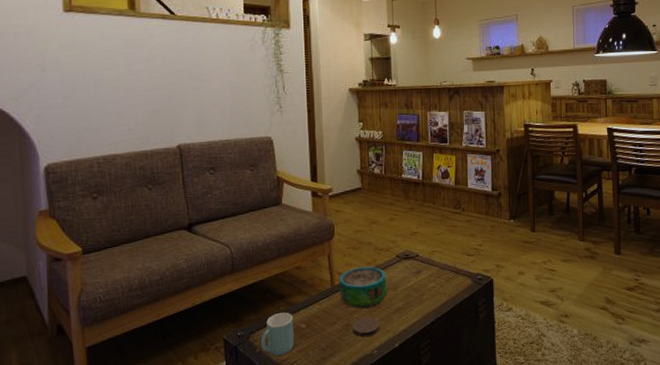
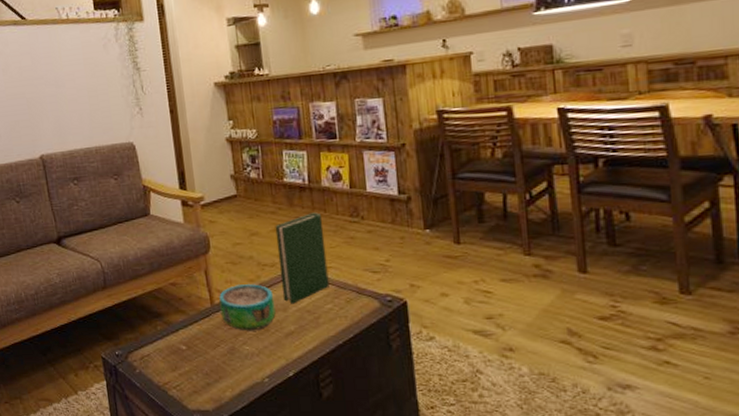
mug: present [261,312,294,356] -> none [140,331,175,378]
coaster: present [352,317,380,337] -> none [237,340,270,363]
hardback book: none [392,204,433,284] -> present [275,212,330,304]

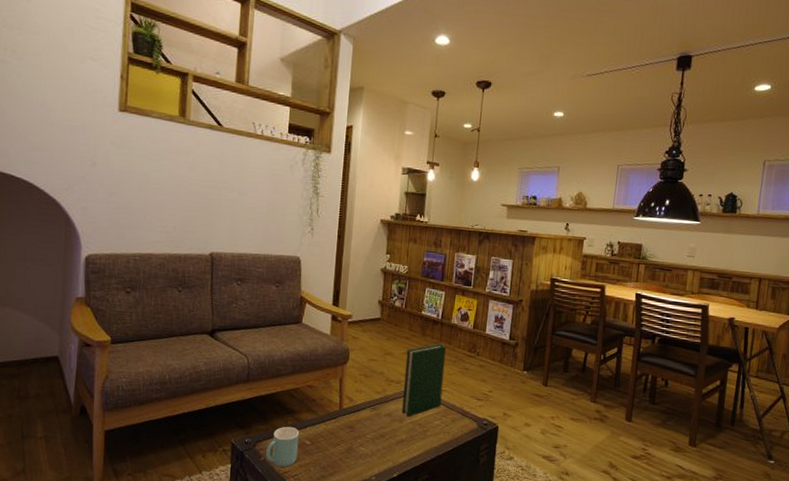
mug: none [140,331,175,378] -> present [266,426,299,467]
decorative bowl: present [219,284,276,331] -> none [346,395,394,436]

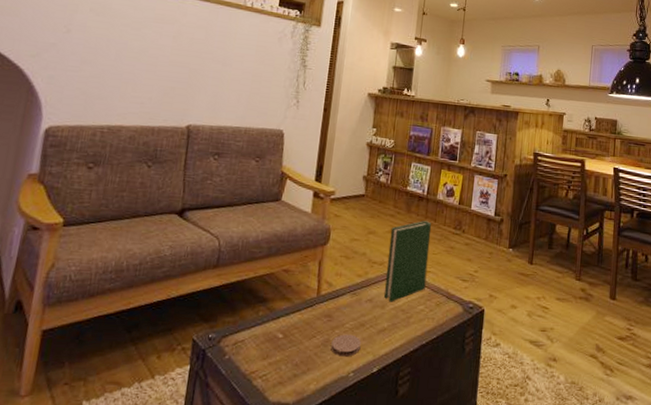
mug: present [266,426,299,467] -> none [231,317,271,366]
coaster: none [354,443,382,463] -> present [331,334,361,357]

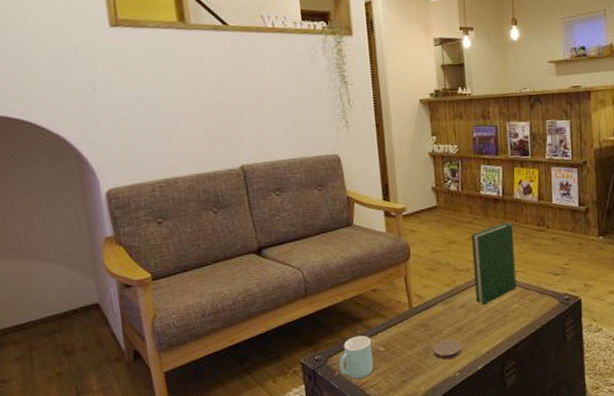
mug: none [231,317,271,366] -> present [339,335,373,379]

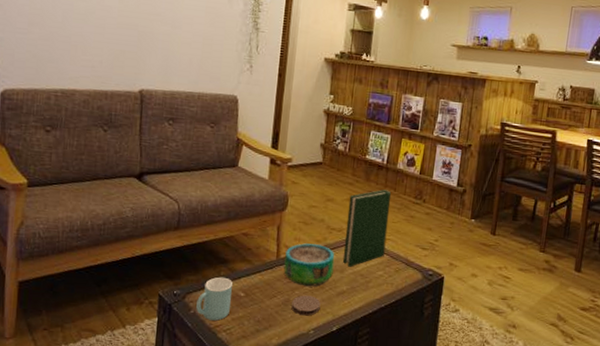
decorative bowl: none [417,288,469,331] -> present [284,243,335,287]

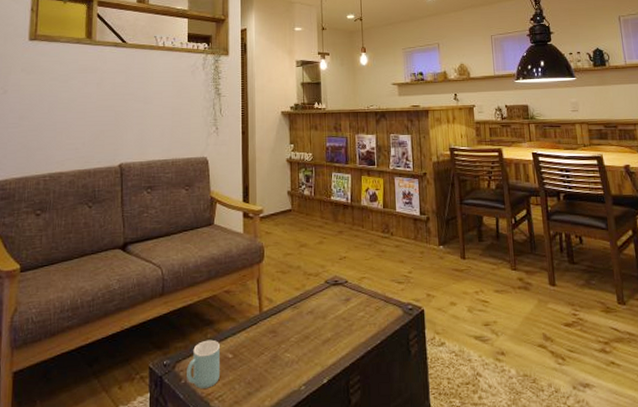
decorative bowl: present [284,243,335,287] -> none [268,292,316,339]
coaster: present [291,295,321,316] -> none [280,347,308,371]
hardback book: present [343,189,392,267] -> none [321,228,363,312]

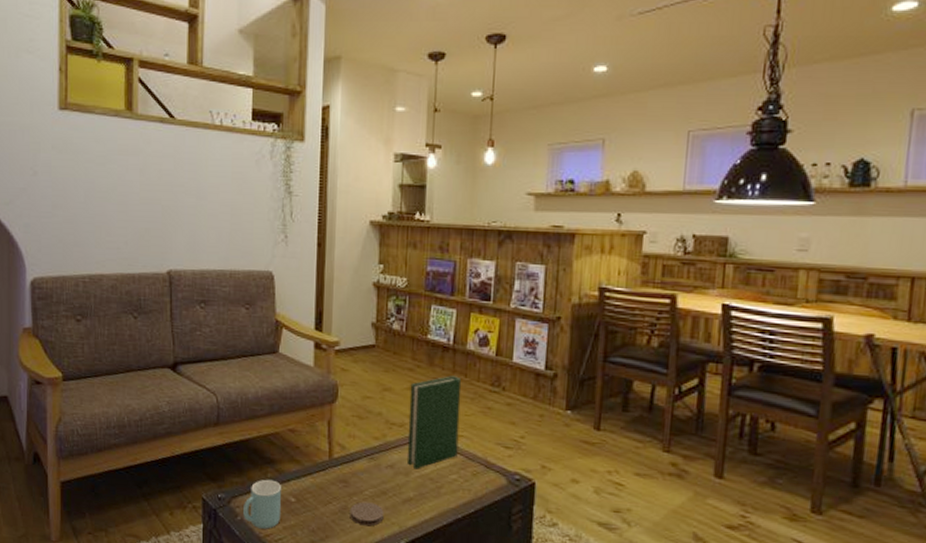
coaster: none [280,347,308,371] -> present [350,501,384,527]
hardback book: none [321,228,363,312] -> present [407,375,462,469]

